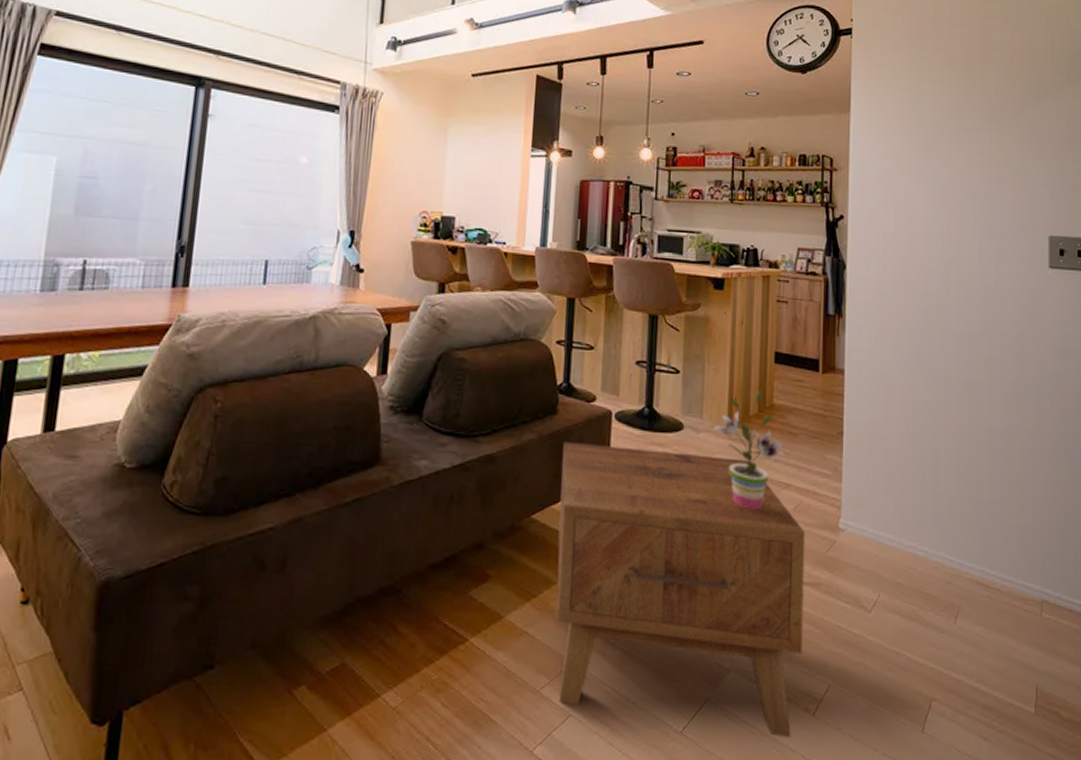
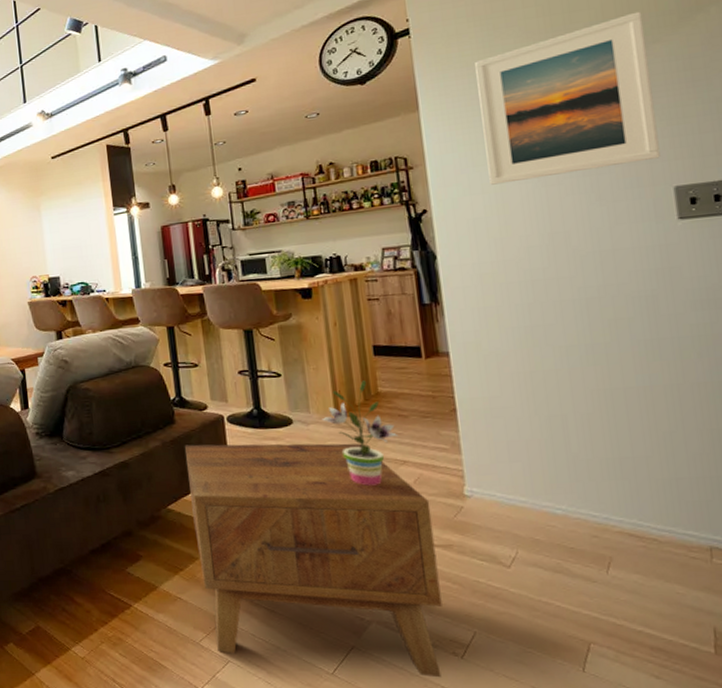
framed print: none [902,64,1041,207] -> present [475,11,661,185]

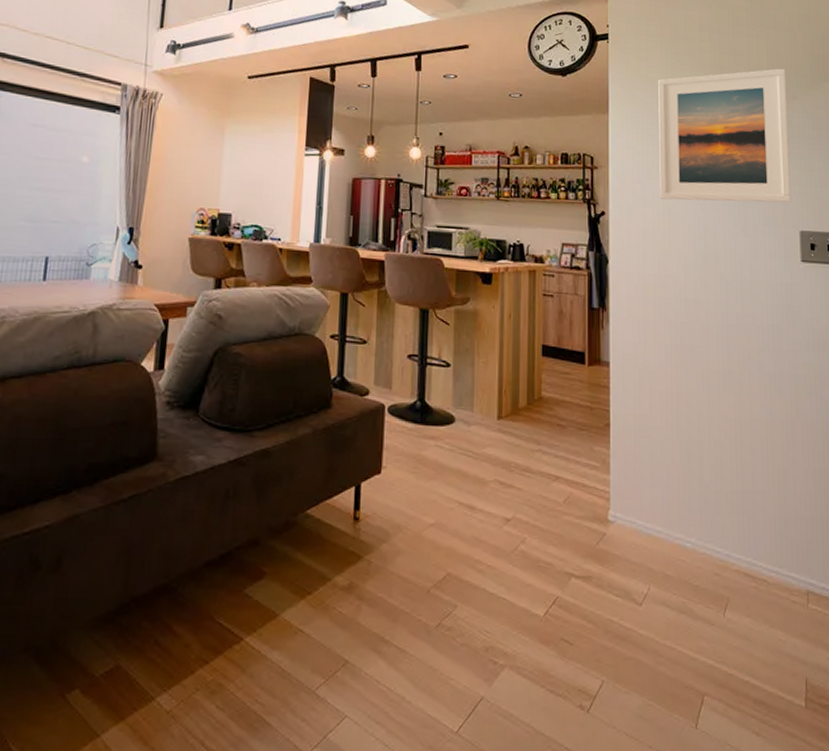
side table: present [184,443,442,678] -> none [332,435,576,737]
potted plant: present [321,380,399,486] -> none [484,382,555,502]

